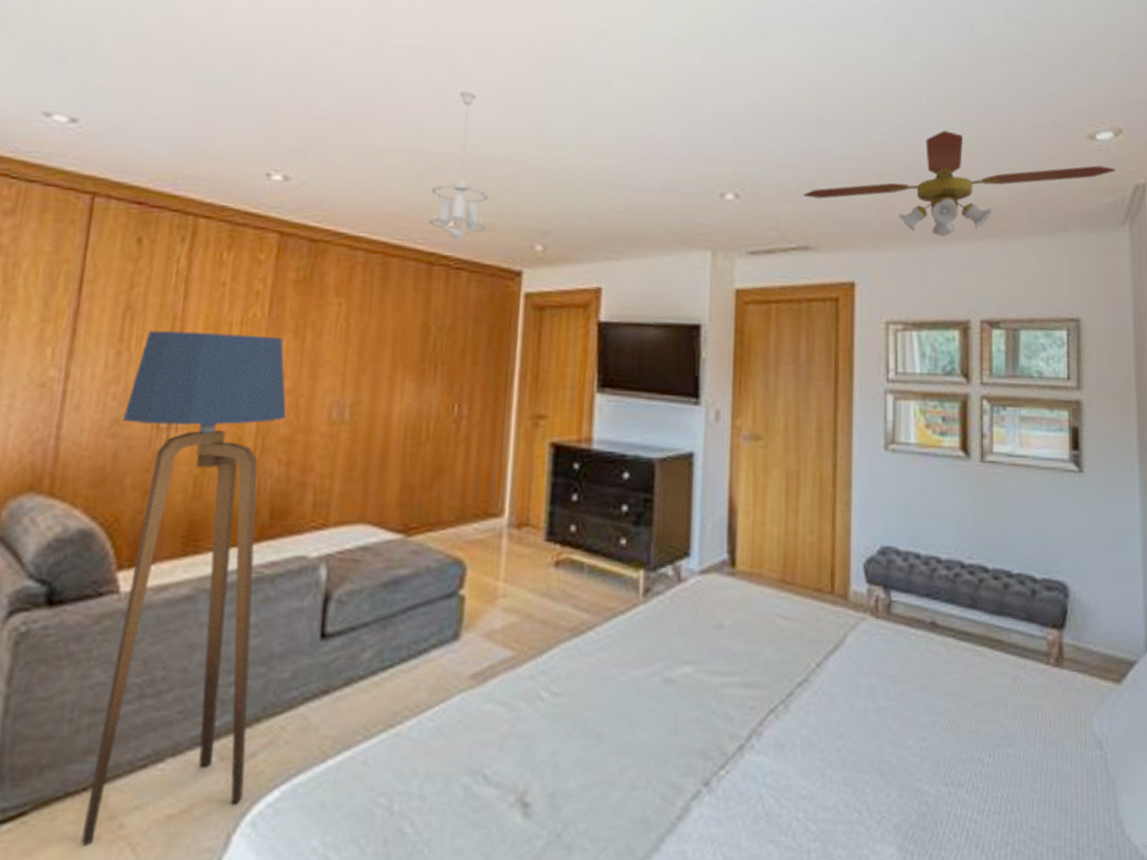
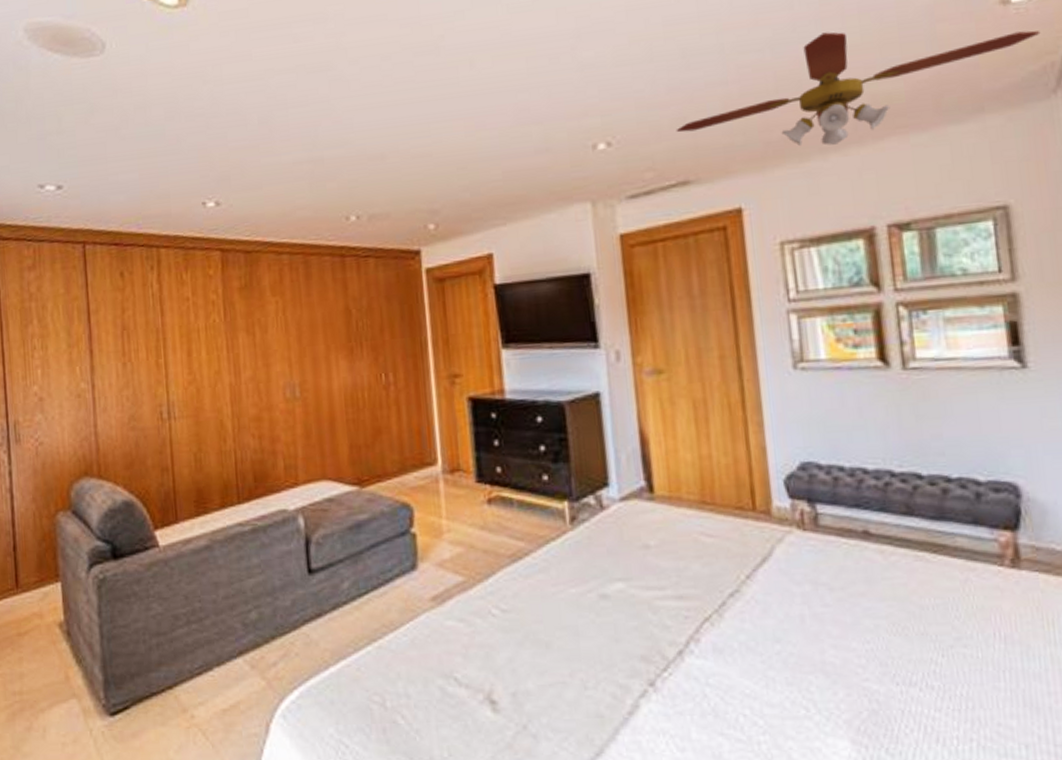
floor lamp: present [80,330,287,848] -> none [136,336,273,732]
pendant light: present [428,90,488,241] -> none [332,97,383,233]

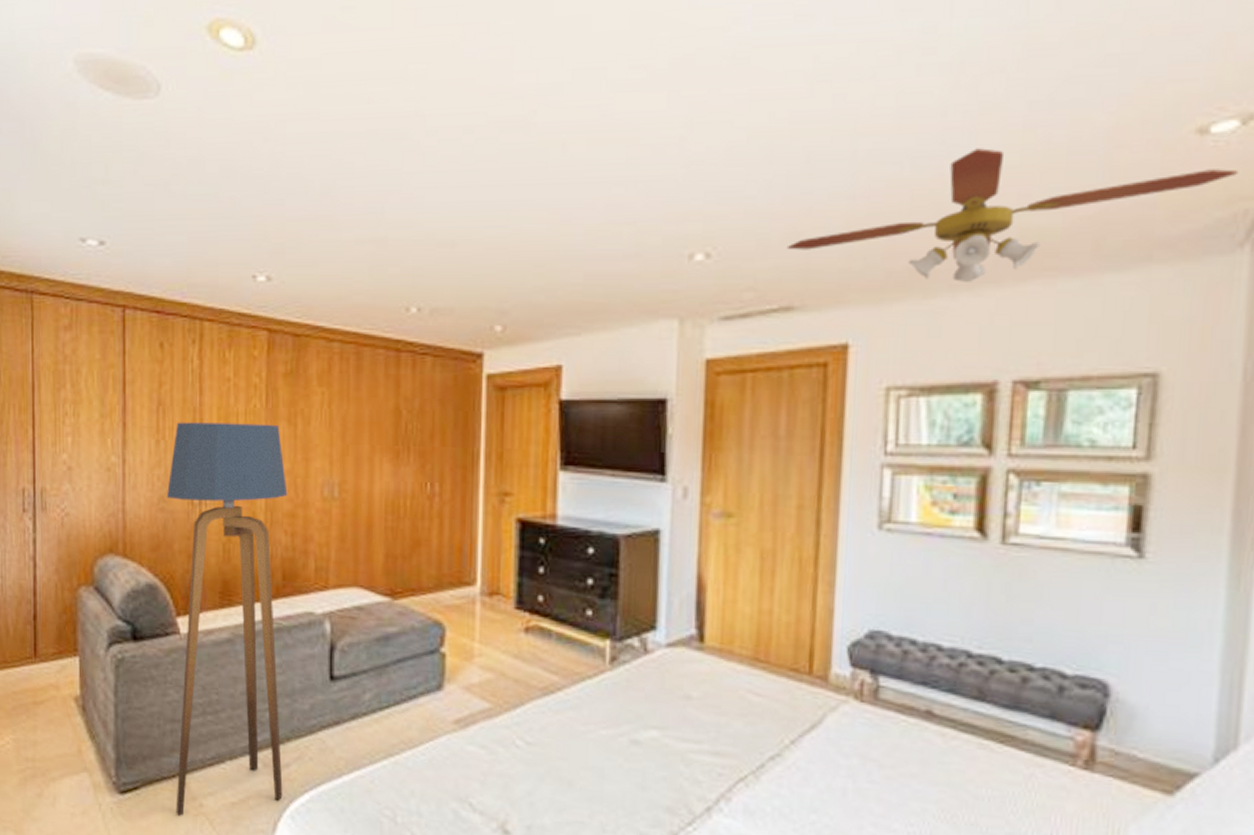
floor lamp: none [136,336,273,732] -> present [167,422,288,817]

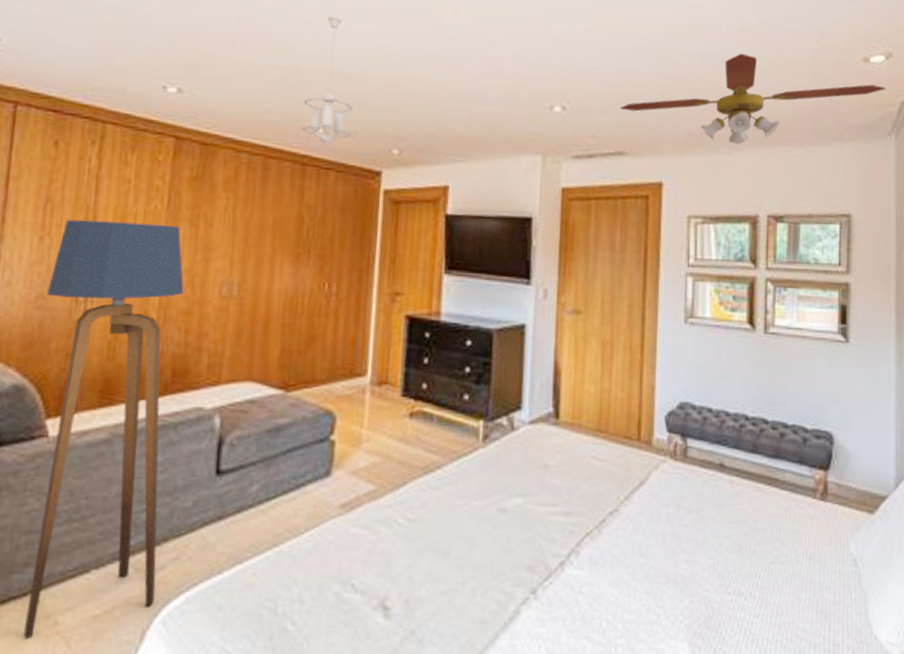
pendant light: none [393,172,447,327] -> present [301,16,352,146]

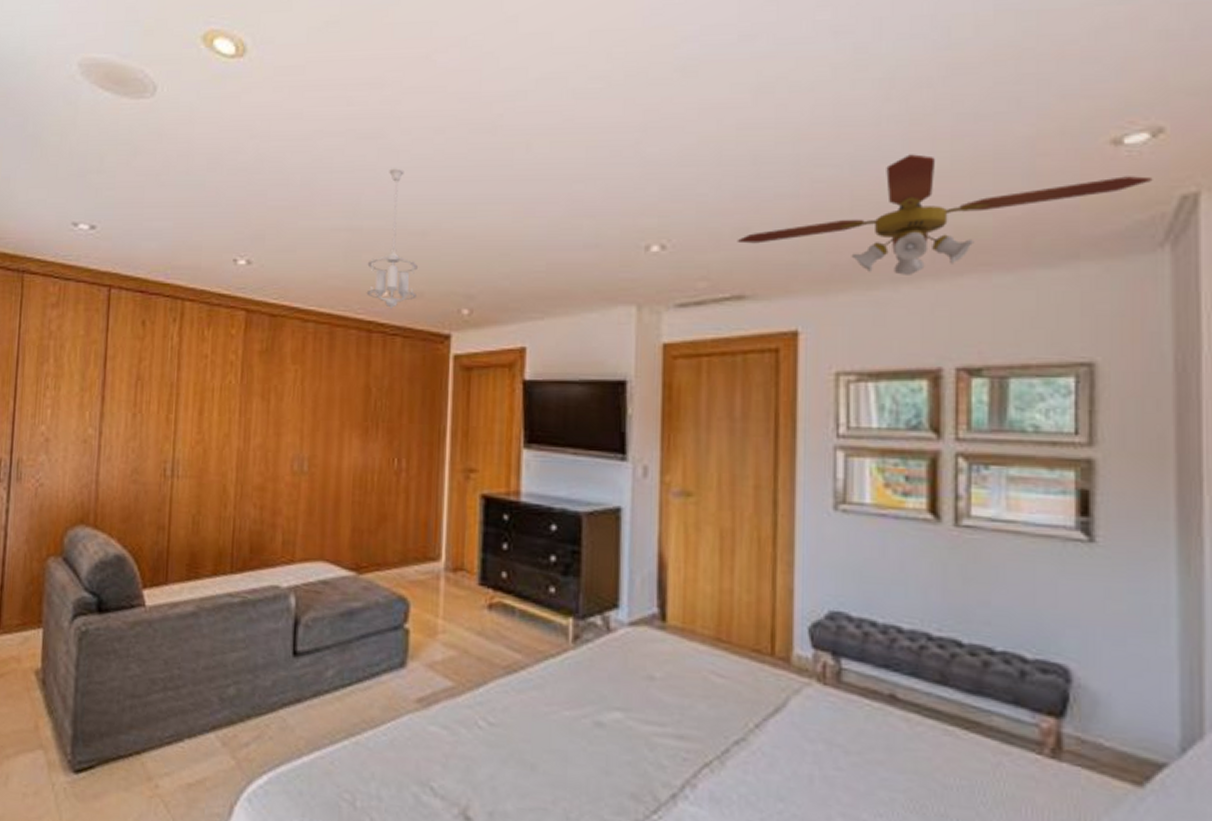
floor lamp: present [23,219,184,640] -> none [130,396,258,799]

